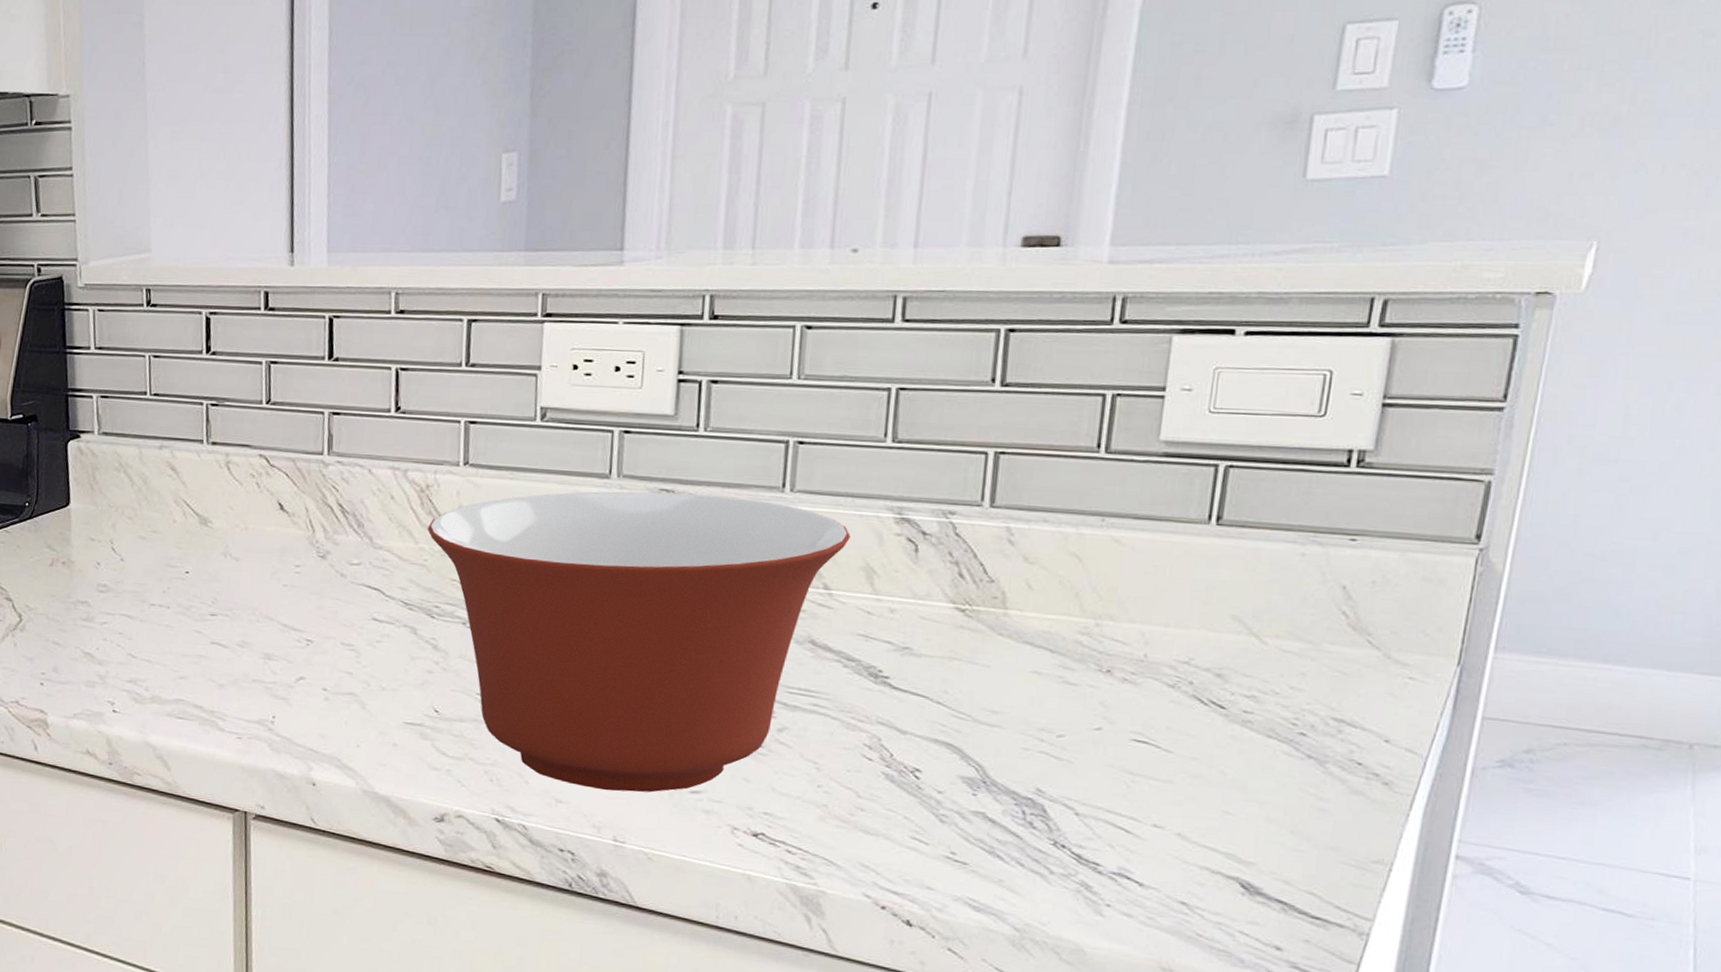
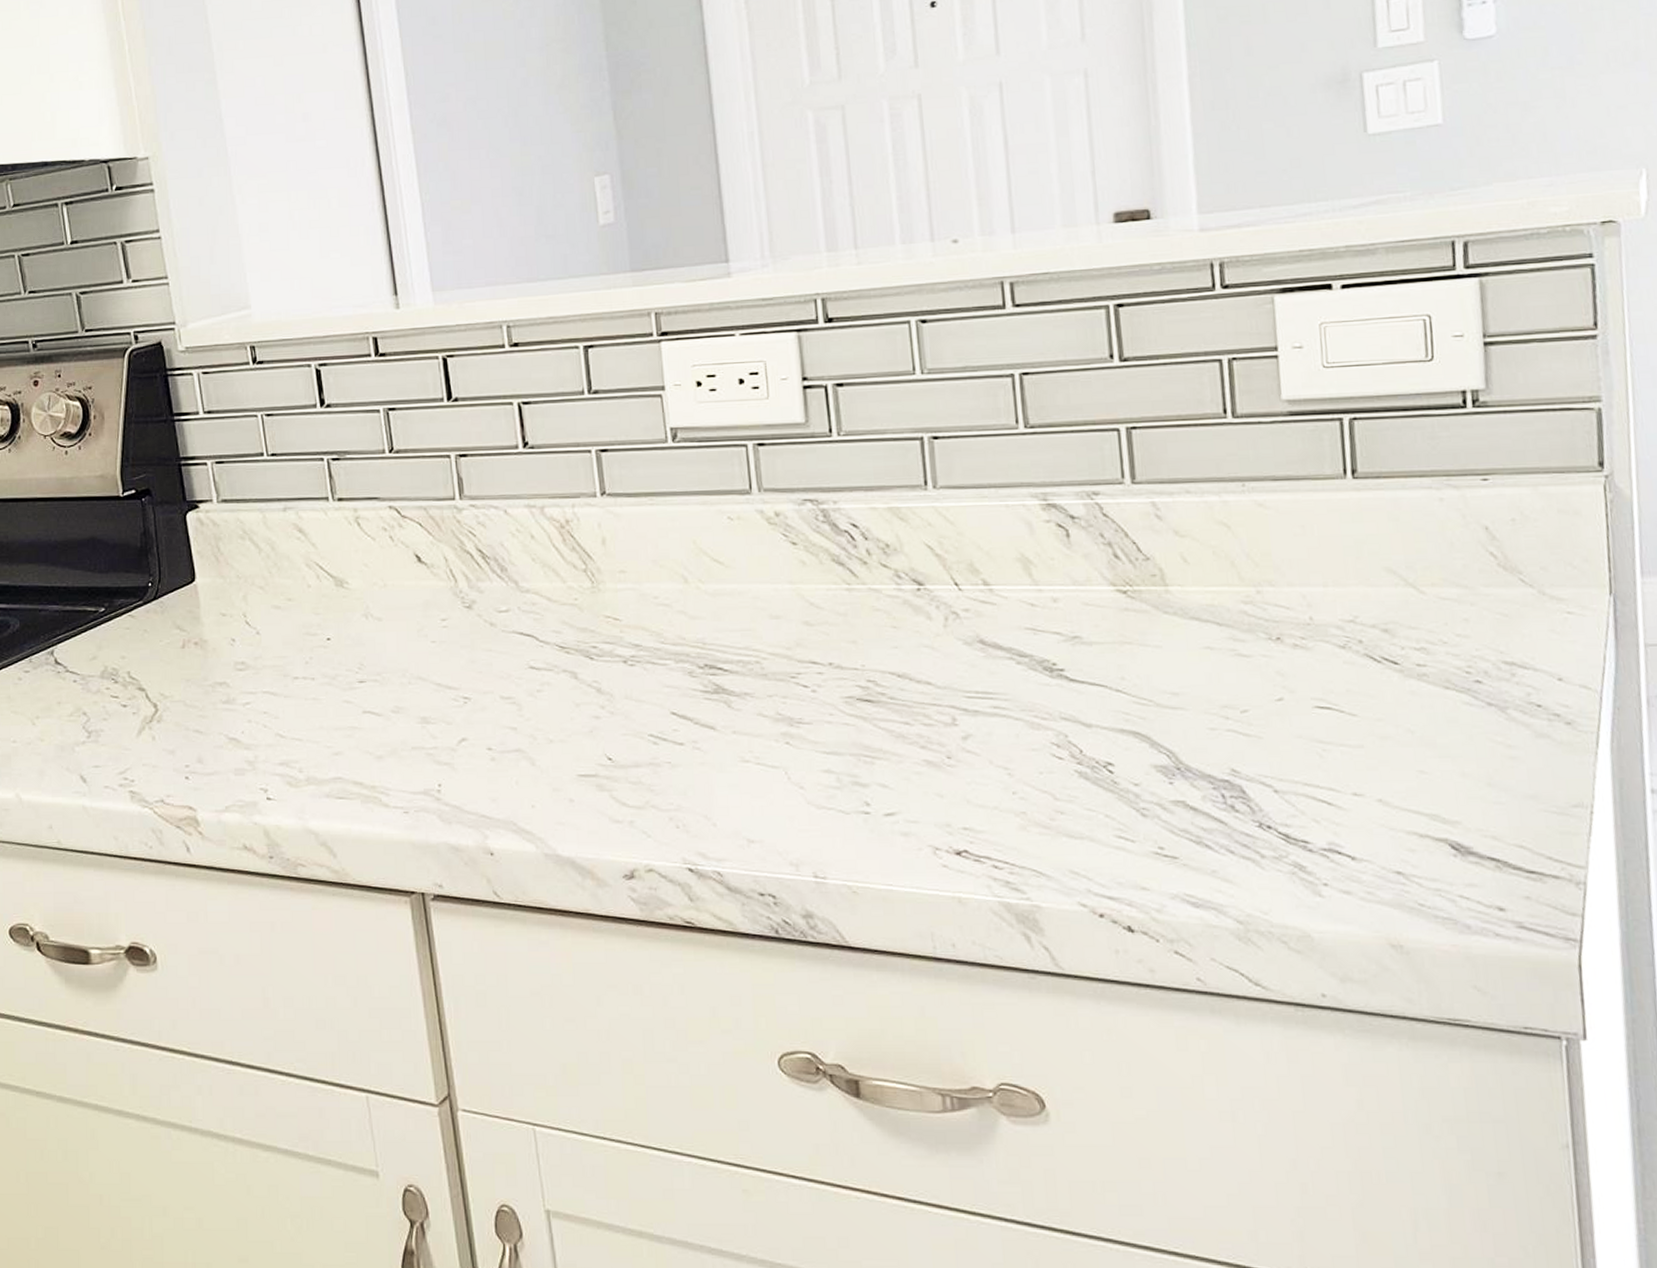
mixing bowl: present [427,491,851,793] -> none [573,500,1001,824]

